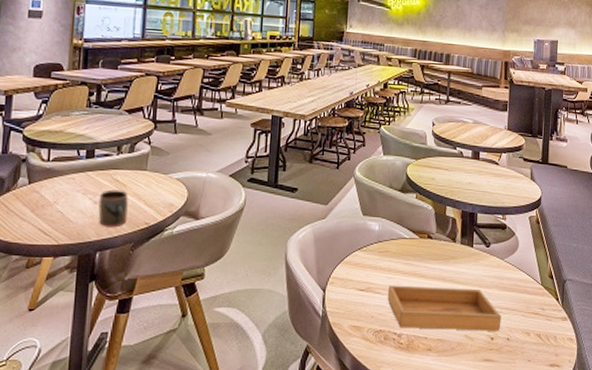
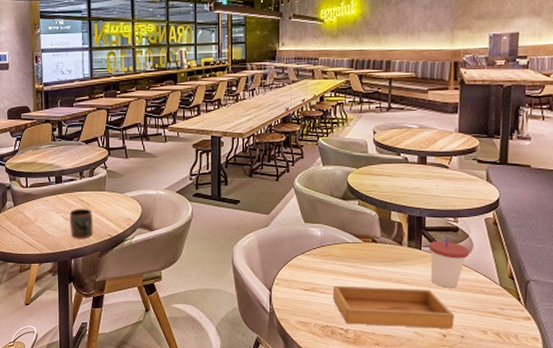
cup: none [479,234,515,288] -> present [428,236,469,288]

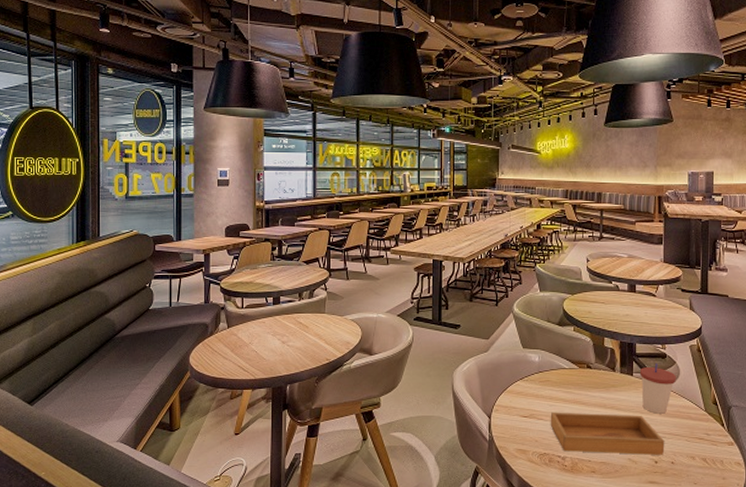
mug: present [69,208,93,239] -> none [286,331,311,364]

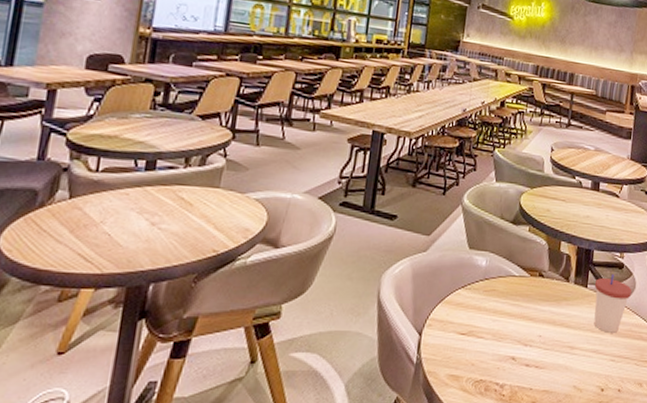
tray: present [550,412,665,455] -> none [490,328,614,381]

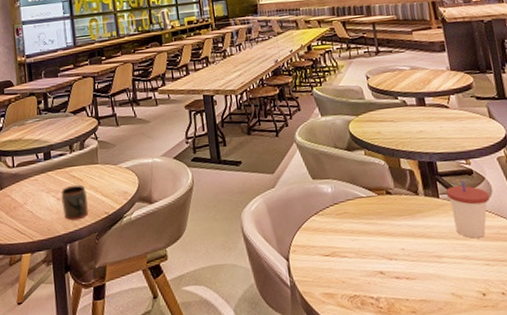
mug: none [155,209,195,255] -> present [61,184,88,221]

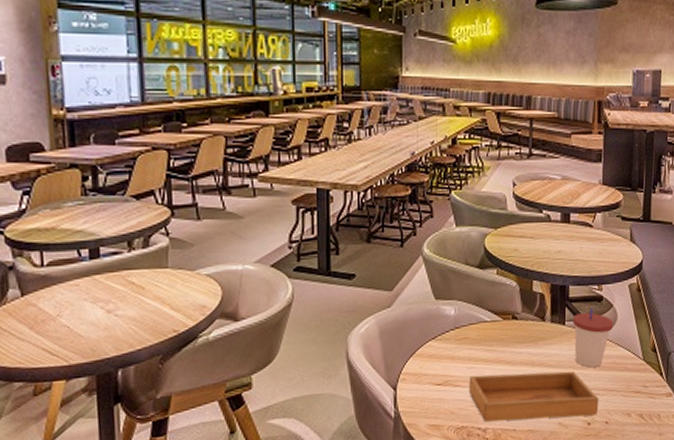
mug: present [61,184,88,221] -> none [112,294,150,340]
tray: none [354,242,491,292] -> present [468,371,599,422]

